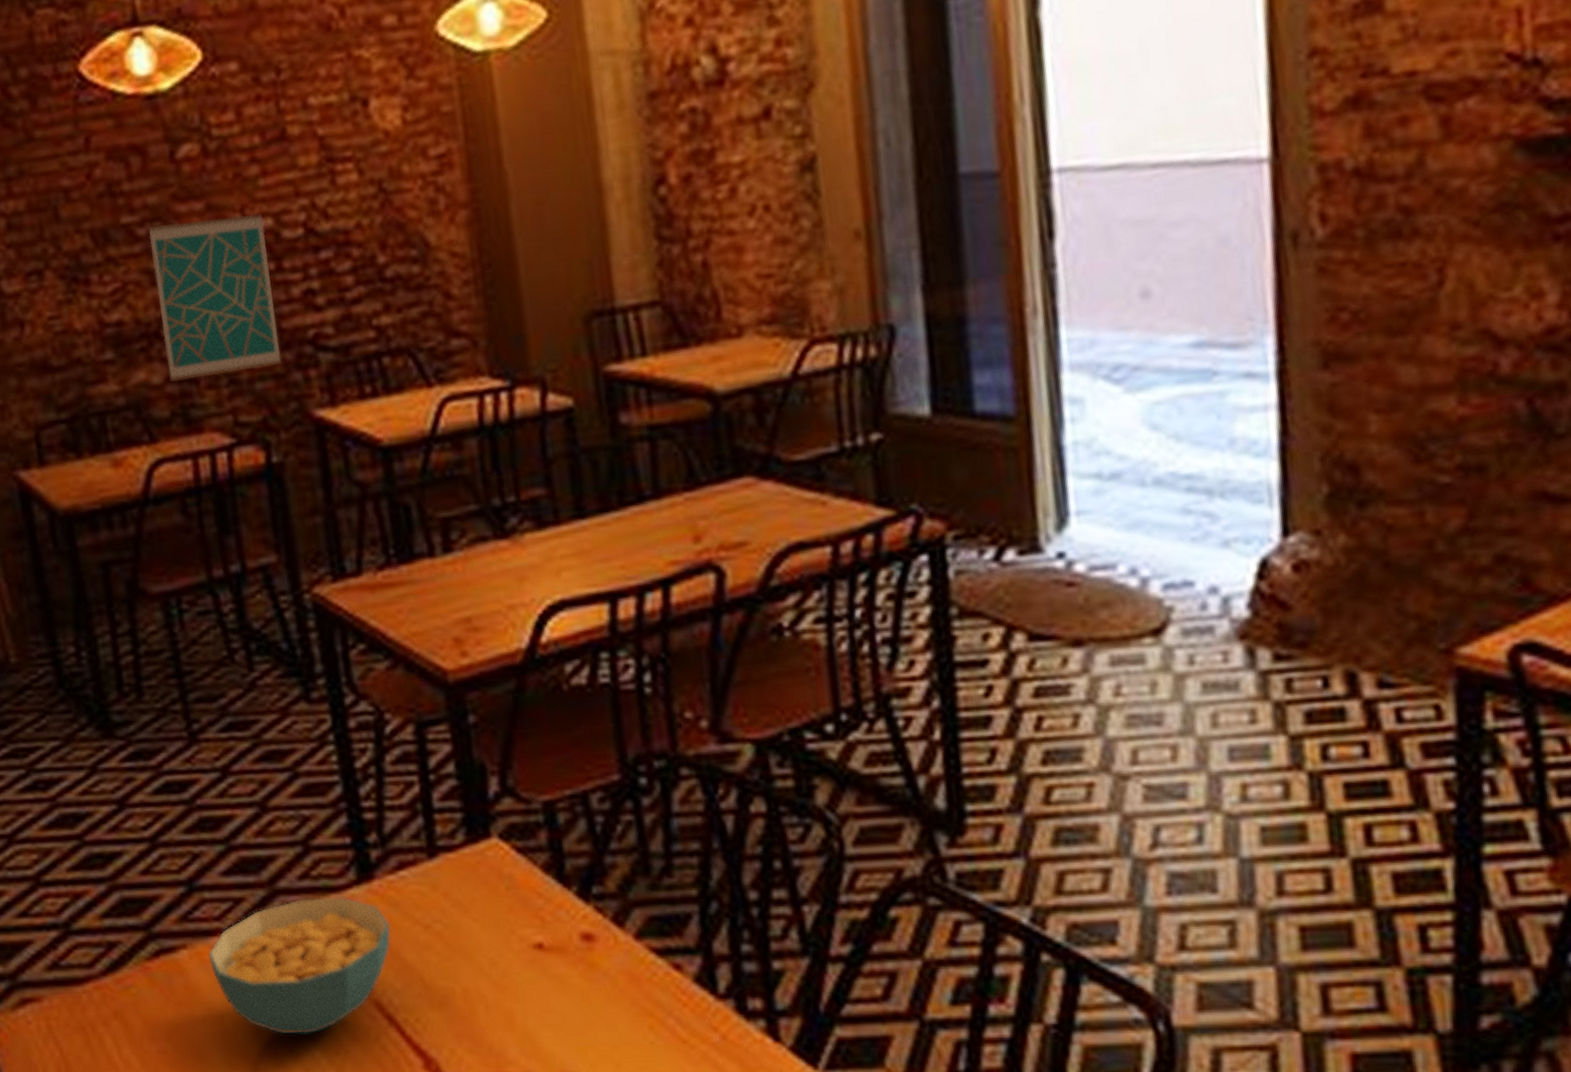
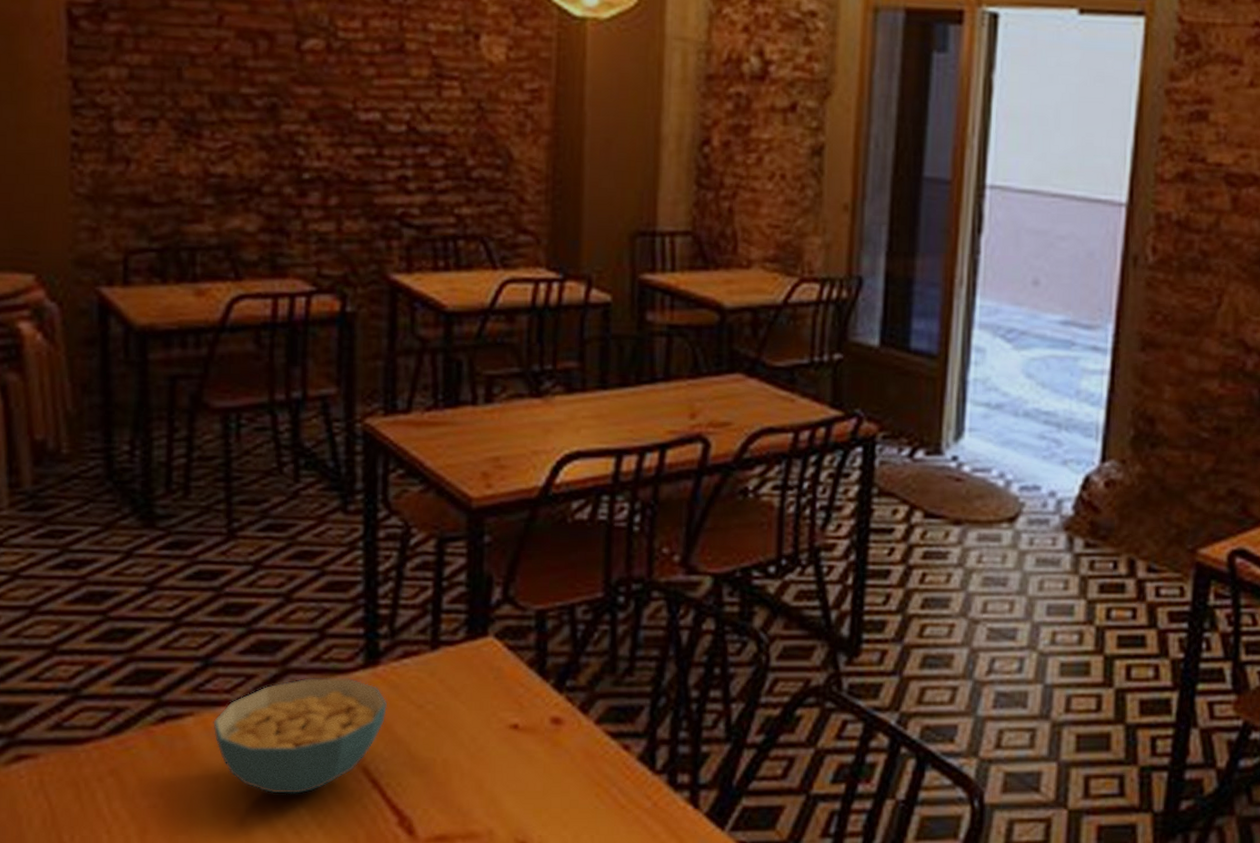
wall art: present [148,213,282,382] -> none [263,100,373,233]

